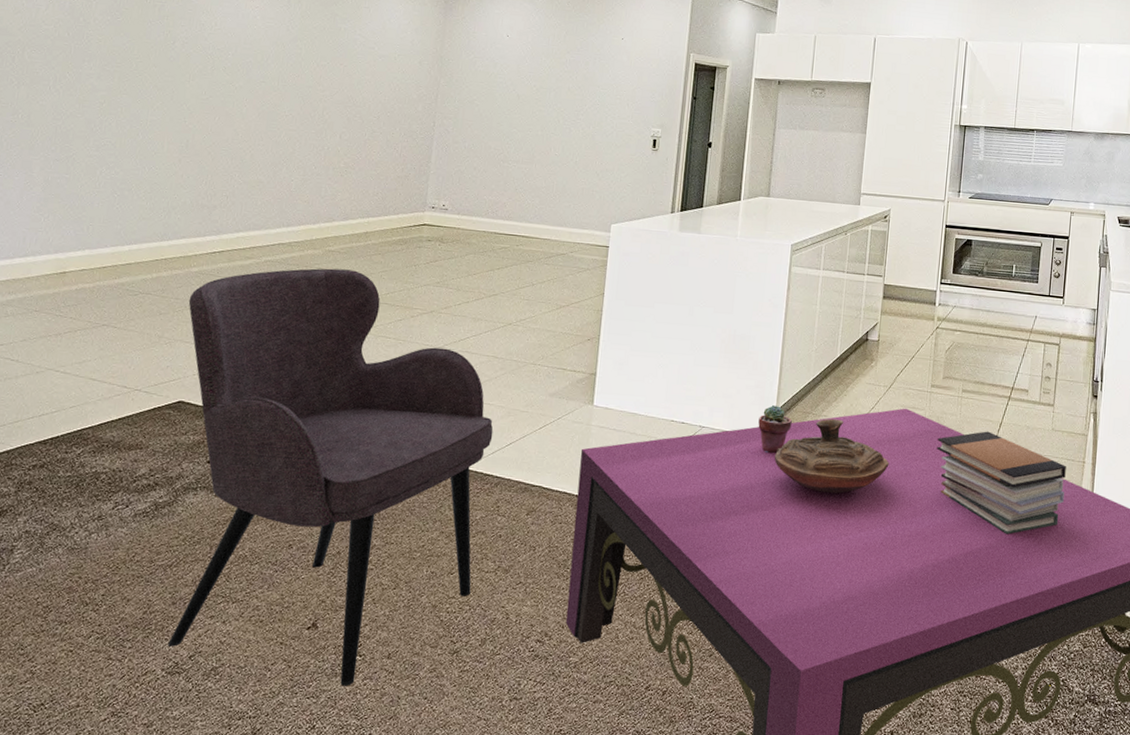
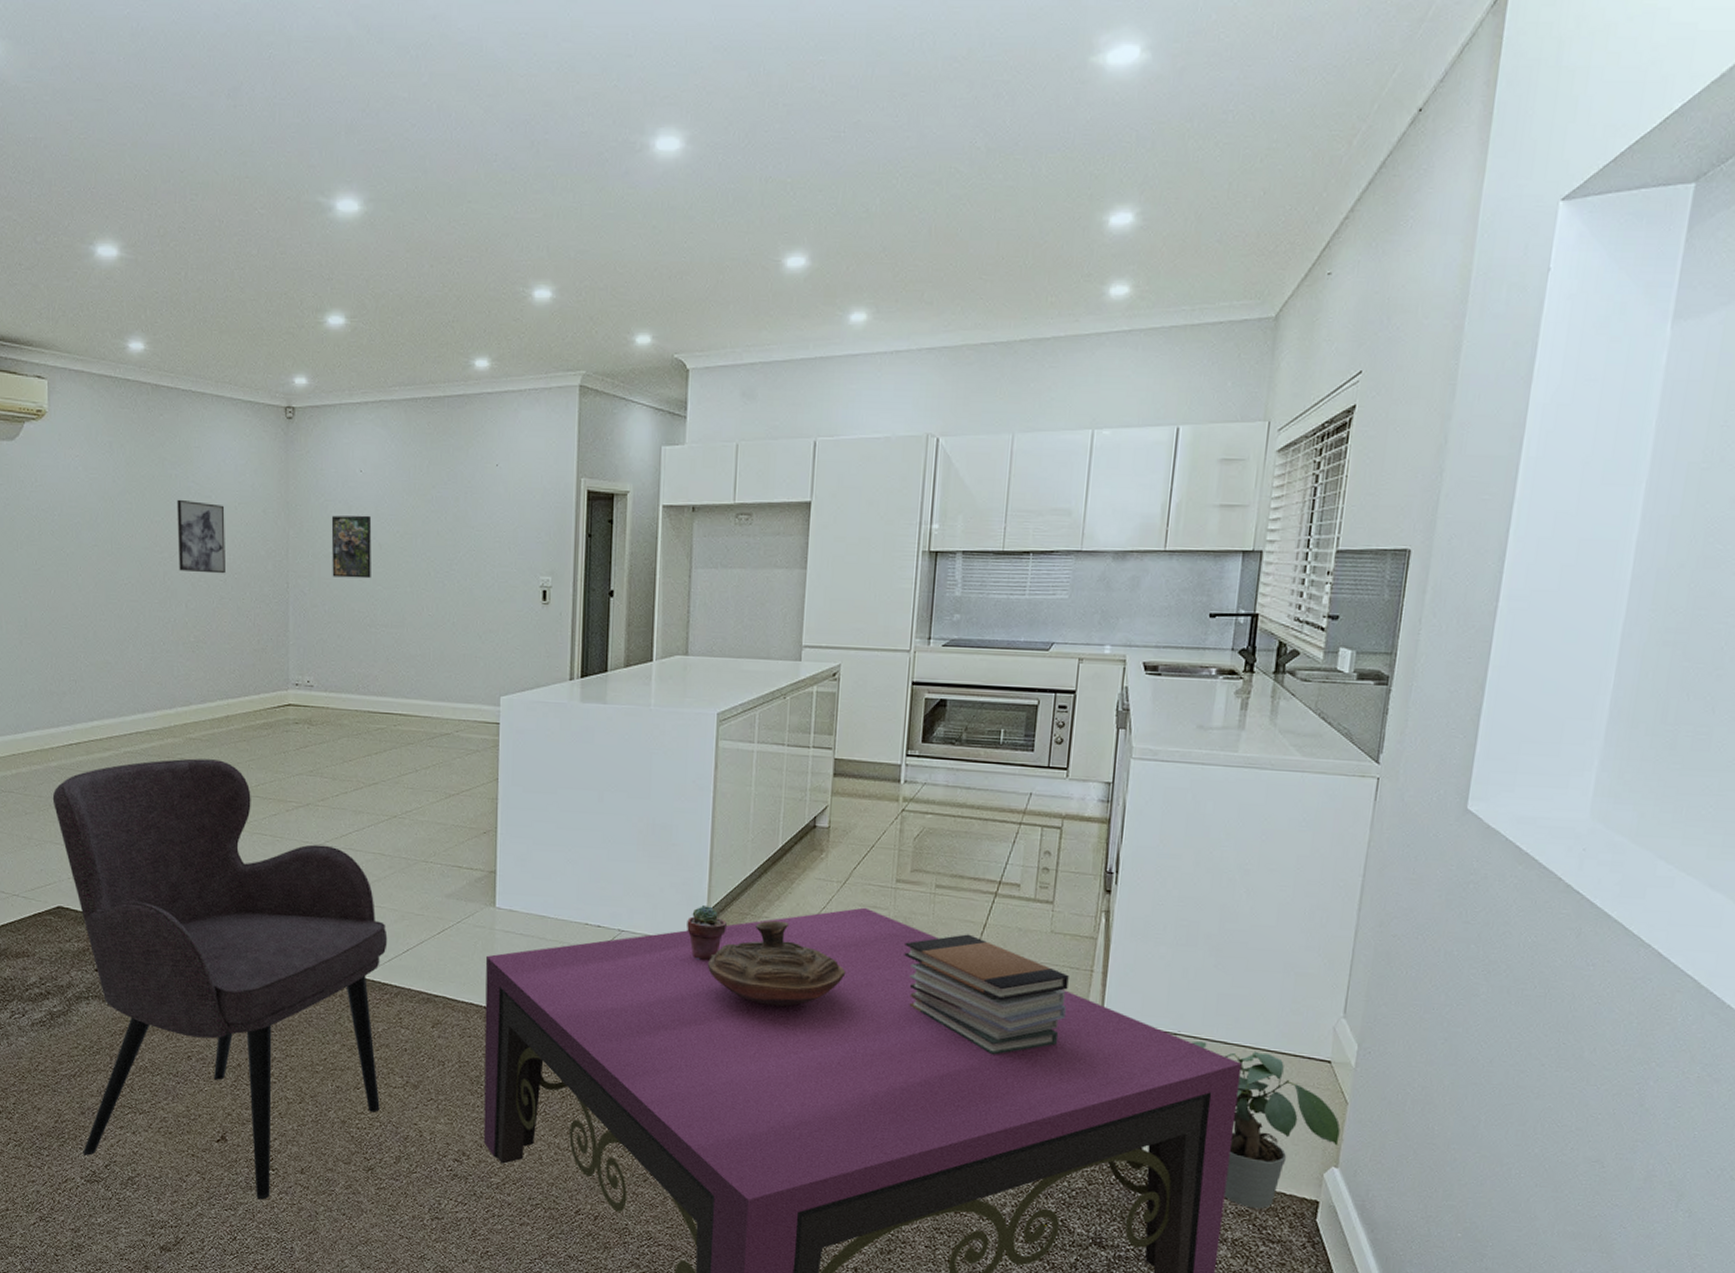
wall art: none [337,48,386,112] -> present [177,499,225,574]
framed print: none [474,70,513,123] -> present [331,515,372,579]

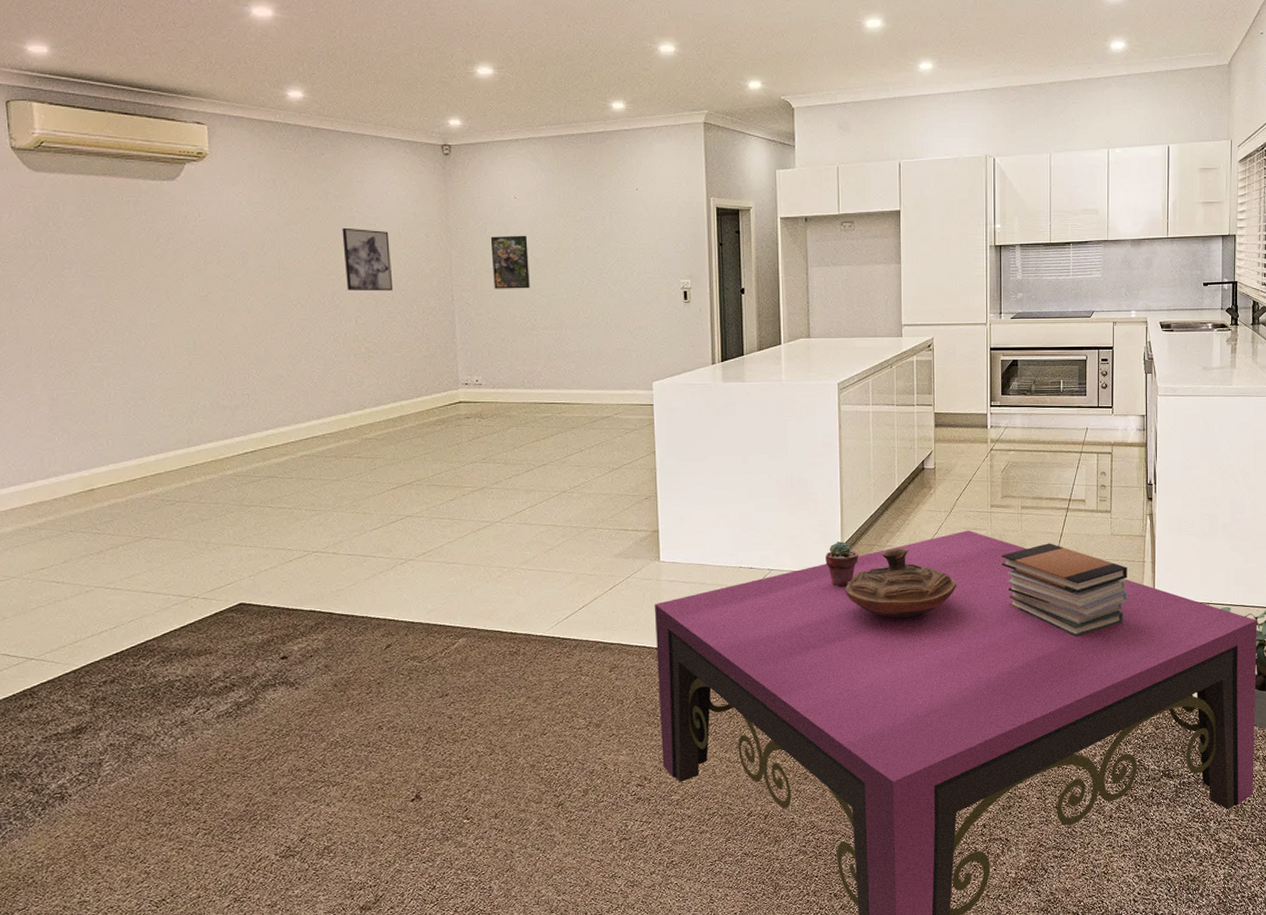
armchair: present [52,758,388,1200] -> none [229,455,566,848]

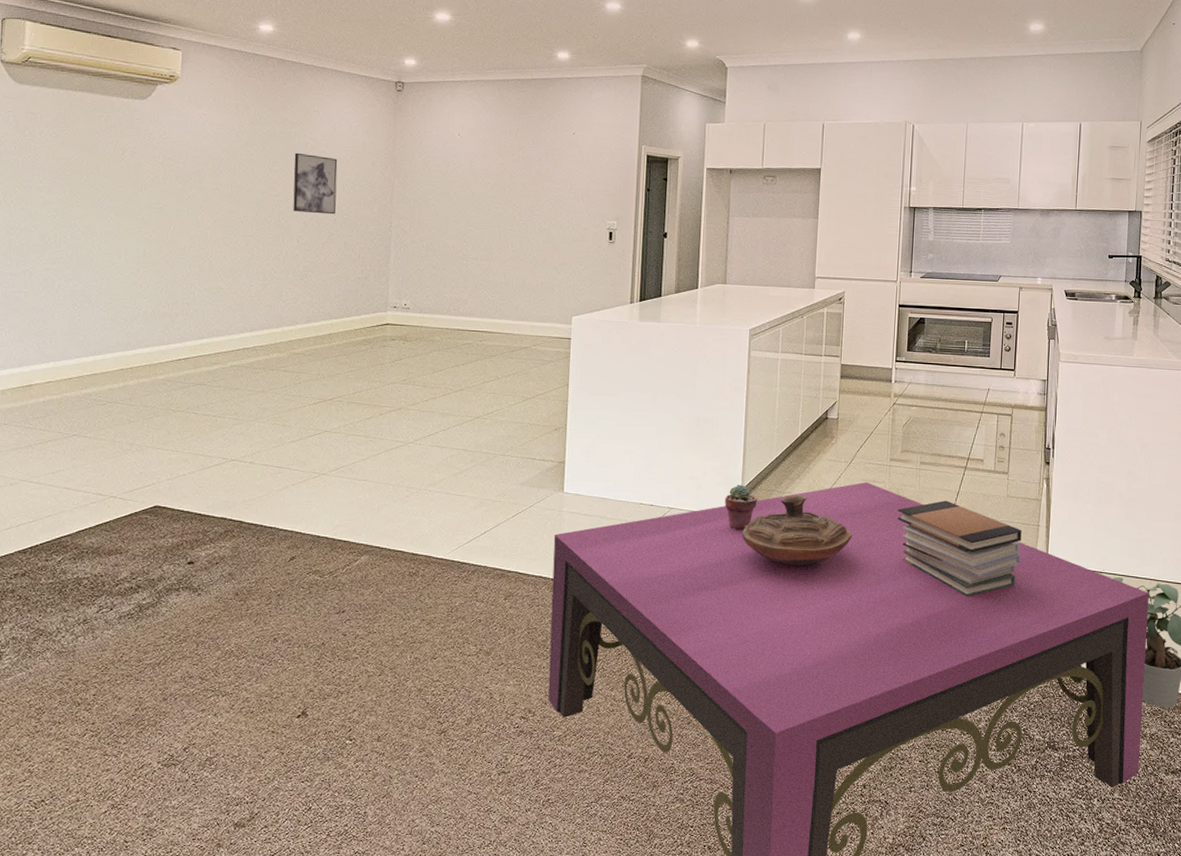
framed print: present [490,235,530,289] -> none [430,169,467,221]

